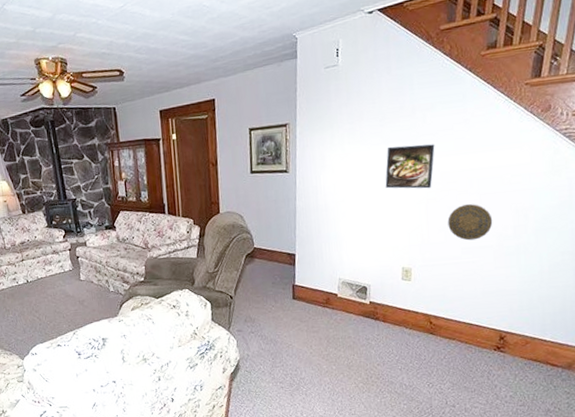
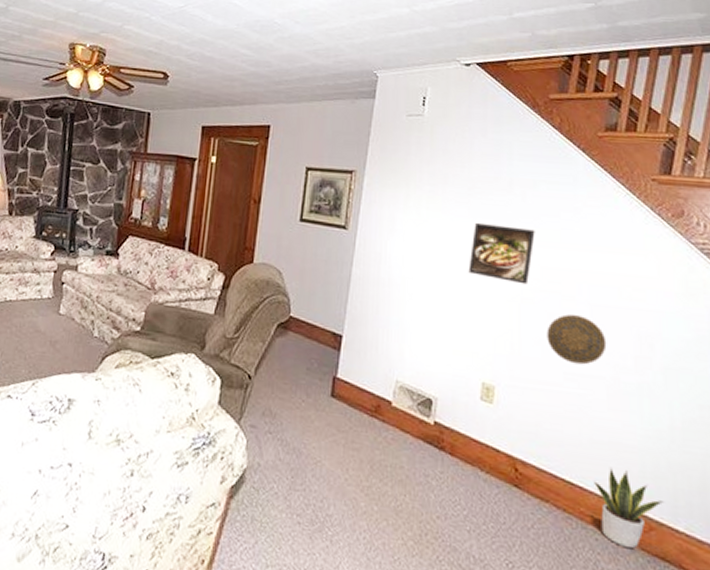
potted plant: none [487,307,536,359] -> present [594,467,664,549]

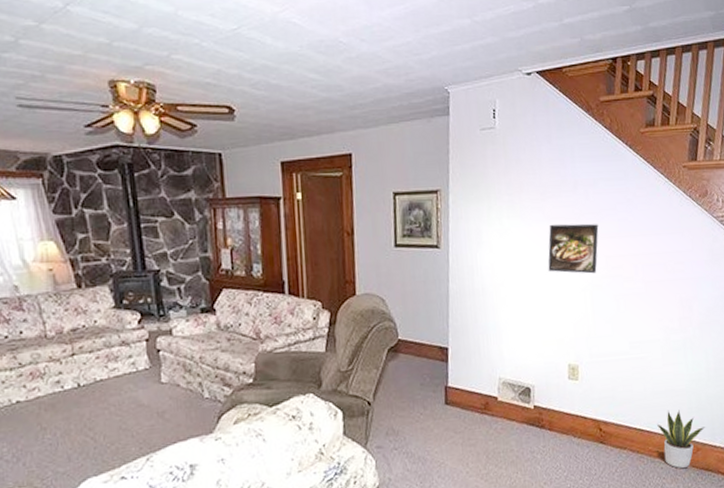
decorative plate: present [547,314,607,365] -> none [614,292,659,334]

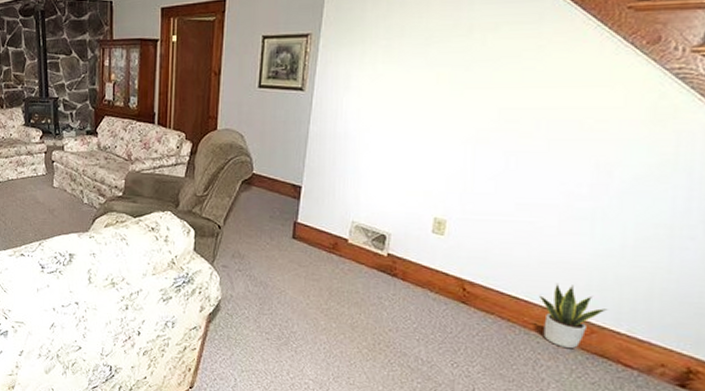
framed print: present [548,224,599,274] -> none [423,71,494,126]

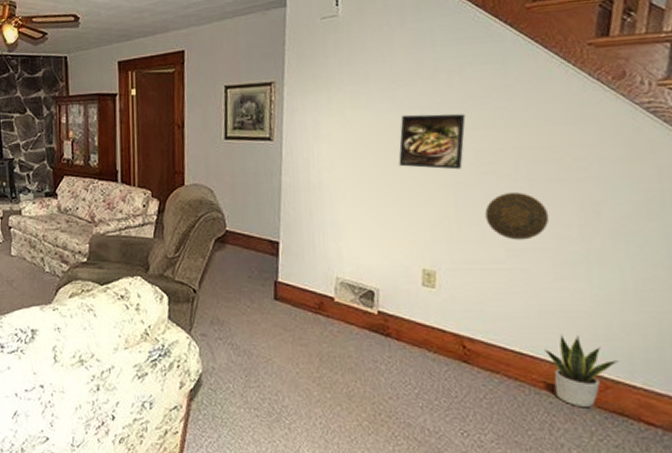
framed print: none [423,71,494,126] -> present [398,114,466,170]
decorative plate: none [500,151,563,196] -> present [485,193,550,240]

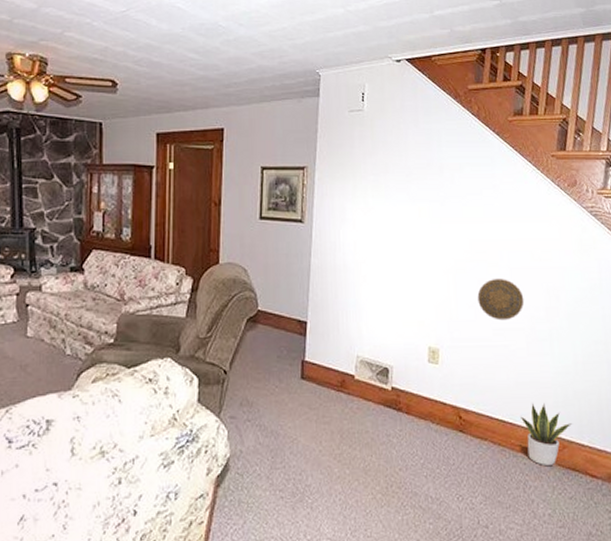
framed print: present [398,114,466,170] -> none [411,205,464,257]

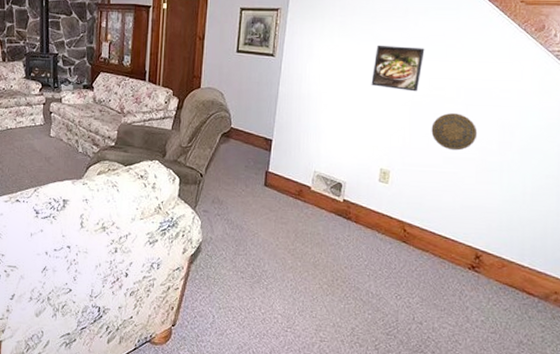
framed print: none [411,205,464,257] -> present [371,44,425,92]
potted plant: present [521,402,573,467] -> none [463,224,515,281]

